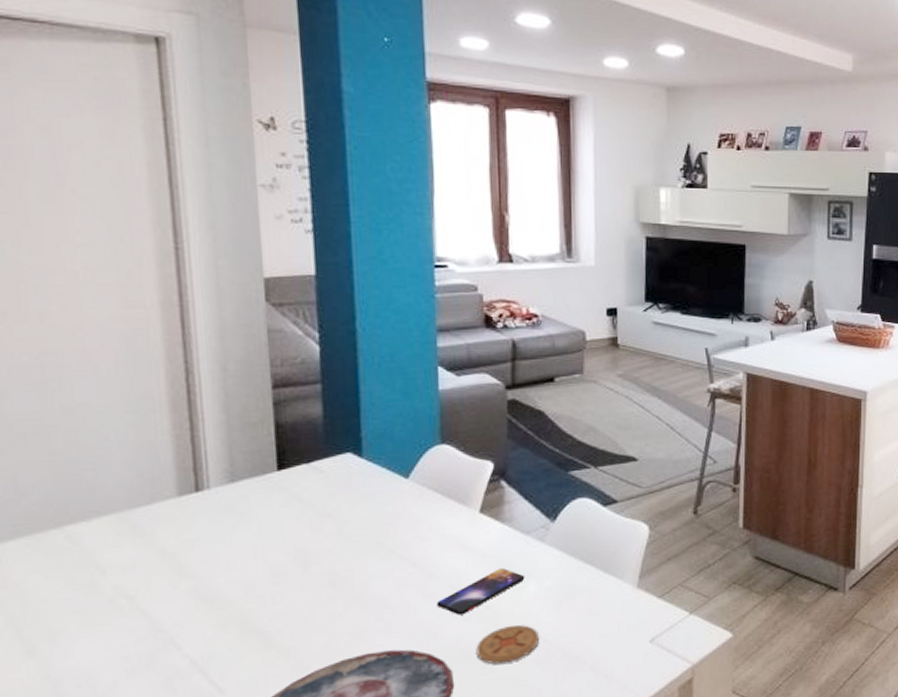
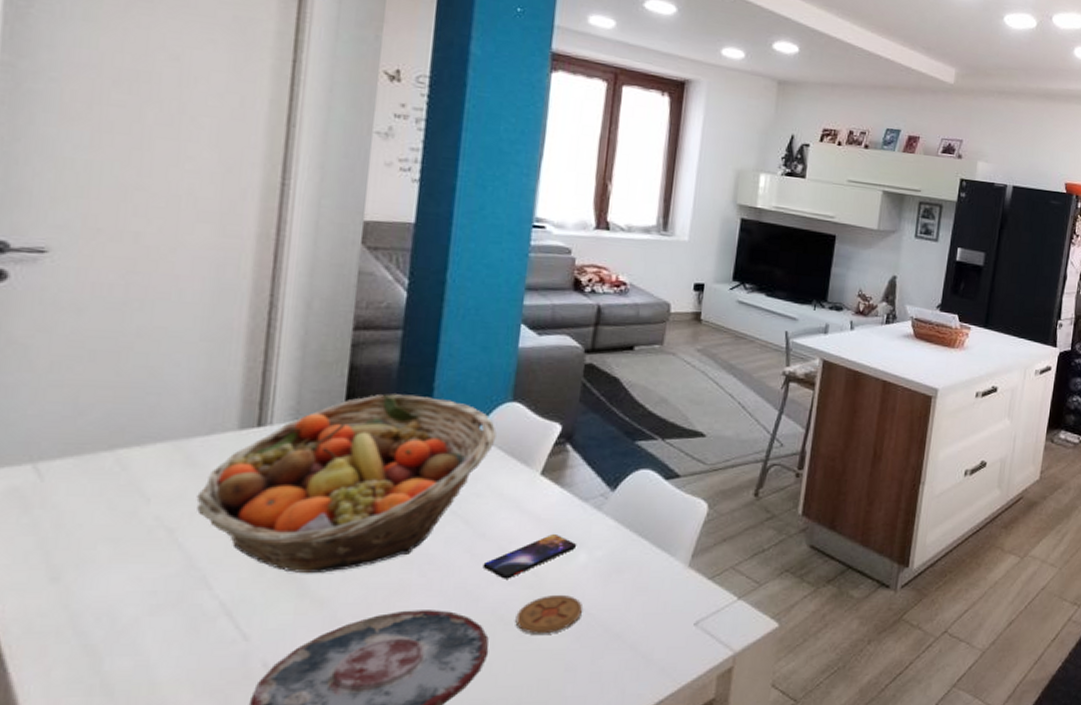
fruit basket: none [149,446,430,627] -> present [196,394,497,574]

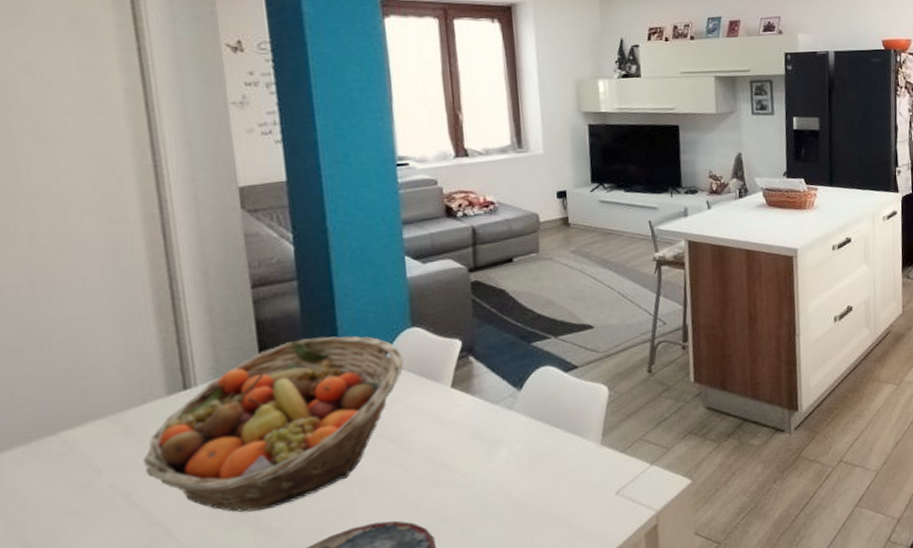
smartphone: present [482,533,577,579] -> none [416,436,497,485]
coaster: present [515,594,583,634] -> none [455,488,514,528]

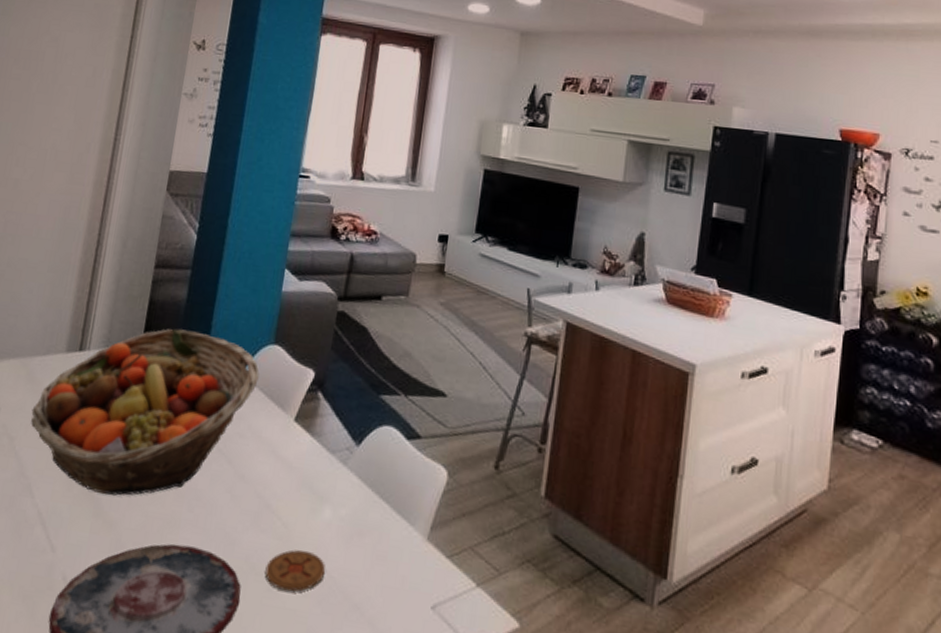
coaster: none [455,488,514,528] -> present [265,549,326,592]

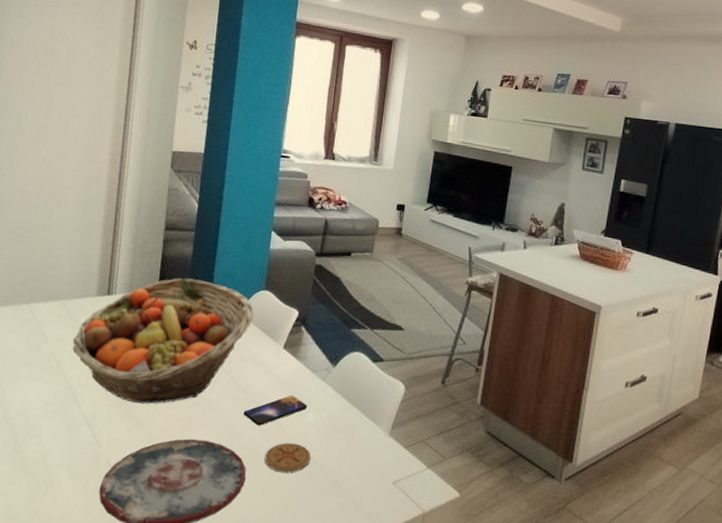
smartphone: none [240,483,323,527] -> present [243,395,308,426]

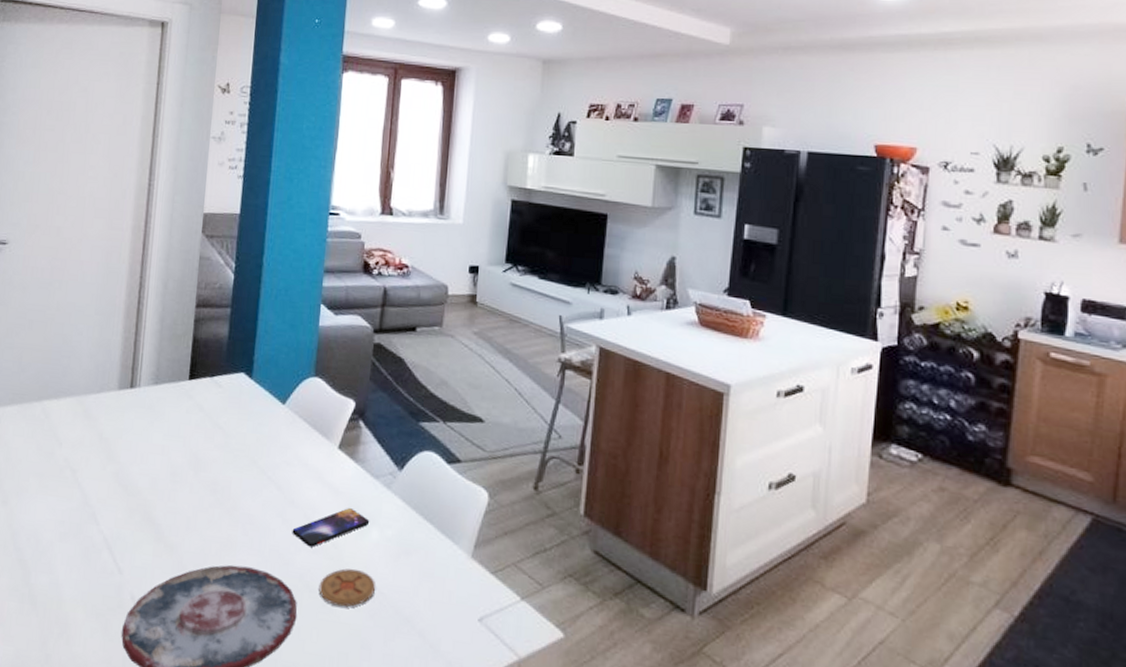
fruit basket: present [72,278,254,404] -> none [90,364,302,522]

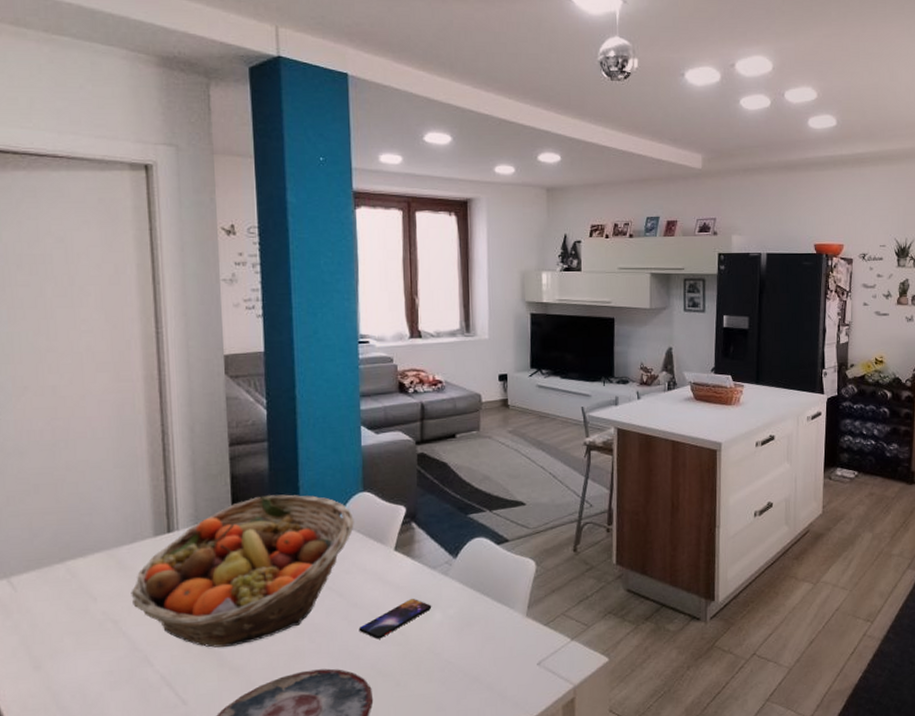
fruit basket: none [90,364,302,522] -> present [131,494,354,648]
coaster: present [319,568,376,607] -> none [391,648,445,683]

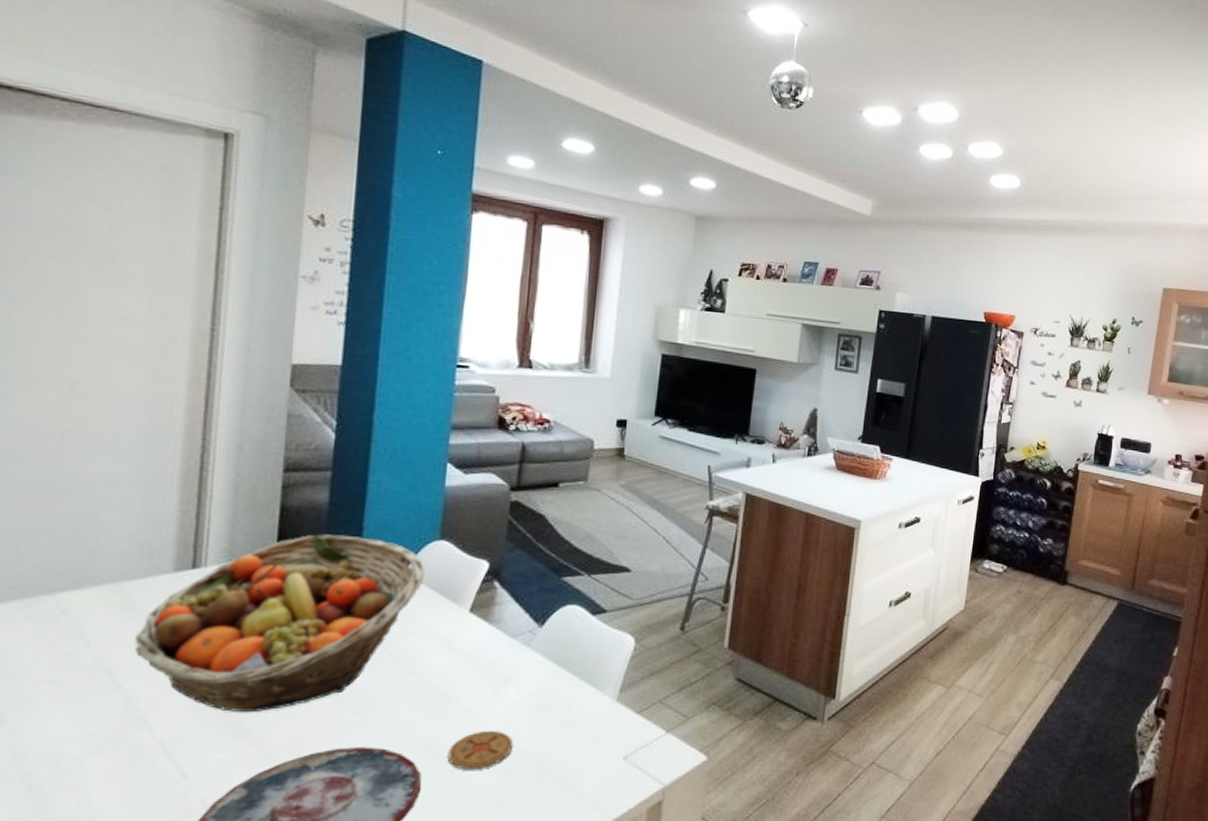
smartphone: present [359,598,432,639] -> none [414,669,507,716]
coaster: none [391,648,445,683] -> present [447,730,514,770]

